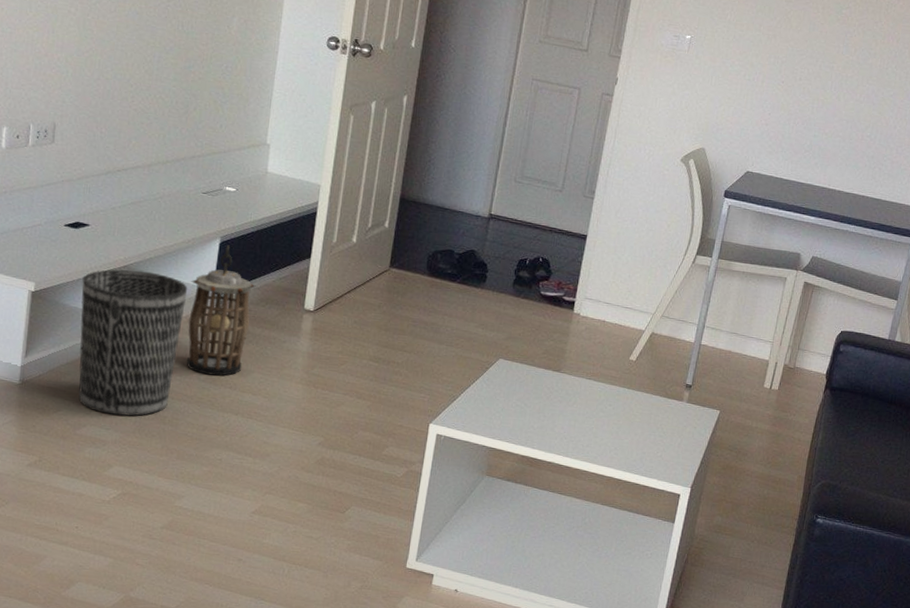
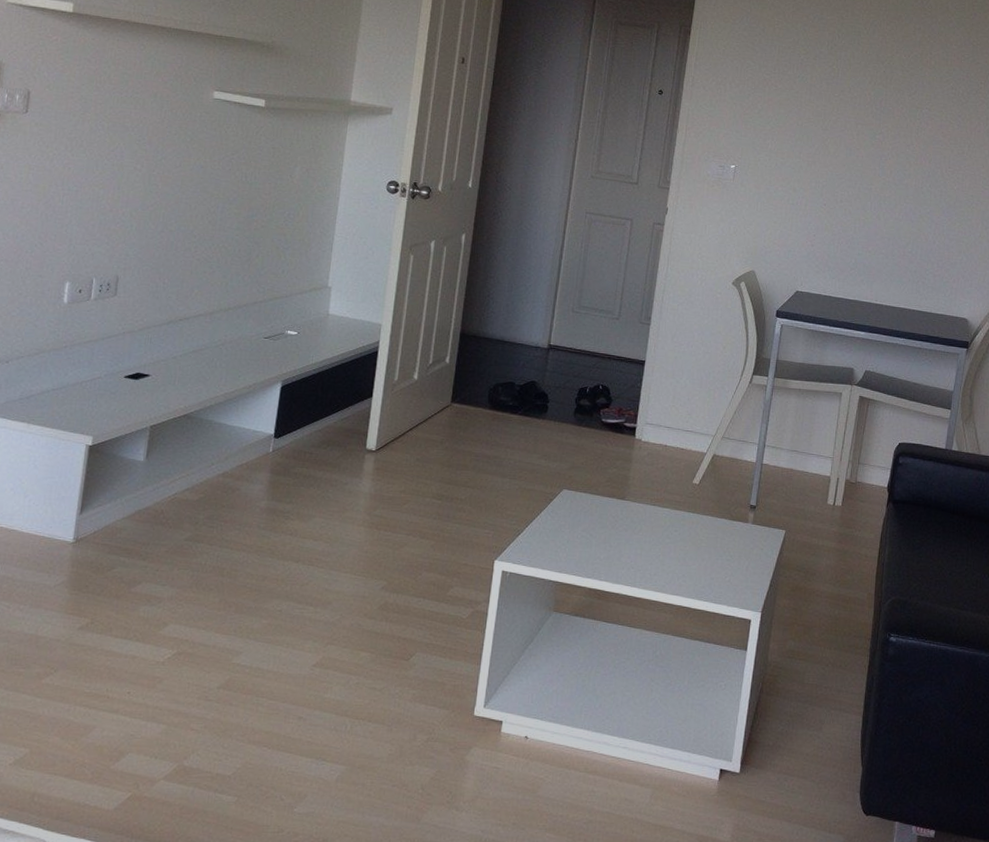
wastebasket: present [78,269,188,416] -> none [134,418,249,570]
lantern: present [186,244,256,376] -> none [246,388,317,523]

